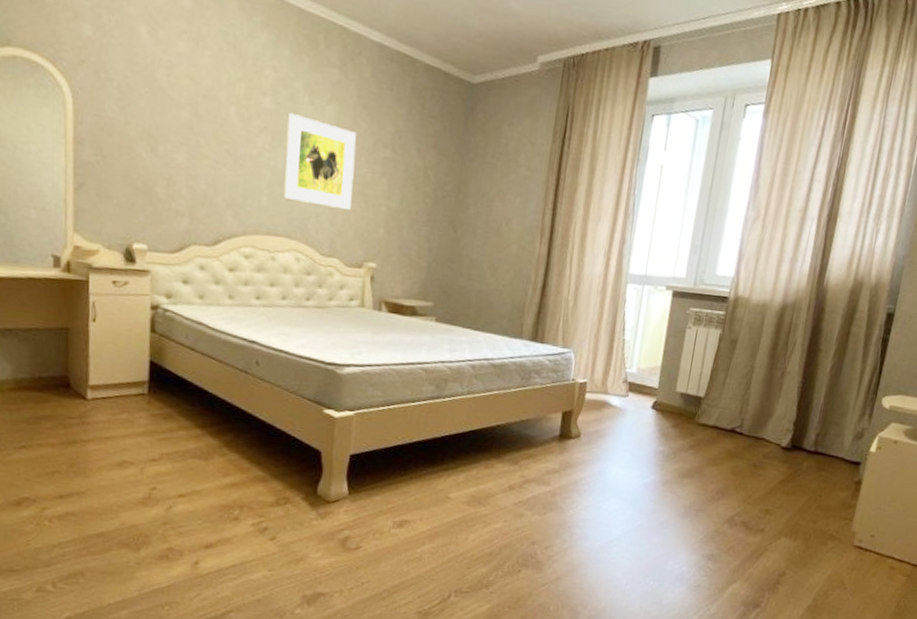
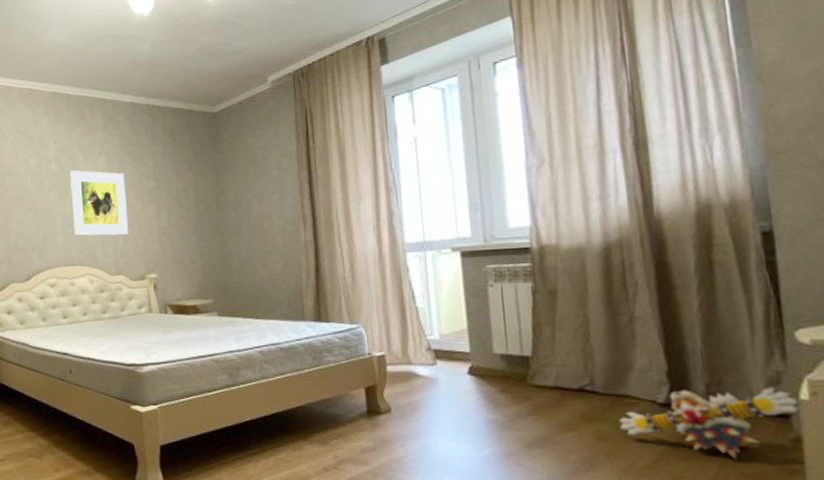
plush toy: none [750,437,870,494] -> present [619,386,802,458]

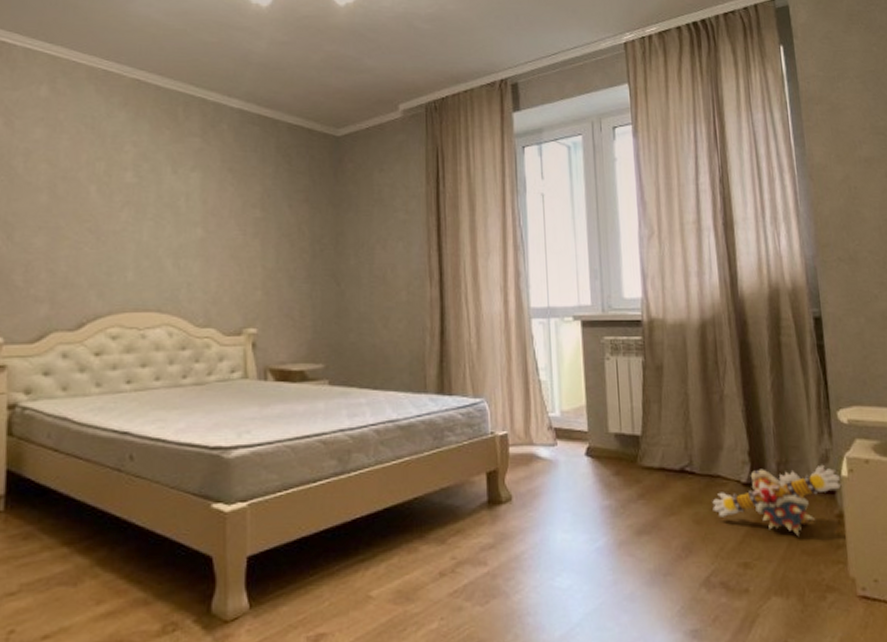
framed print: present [70,170,128,236] -> none [150,184,225,275]

